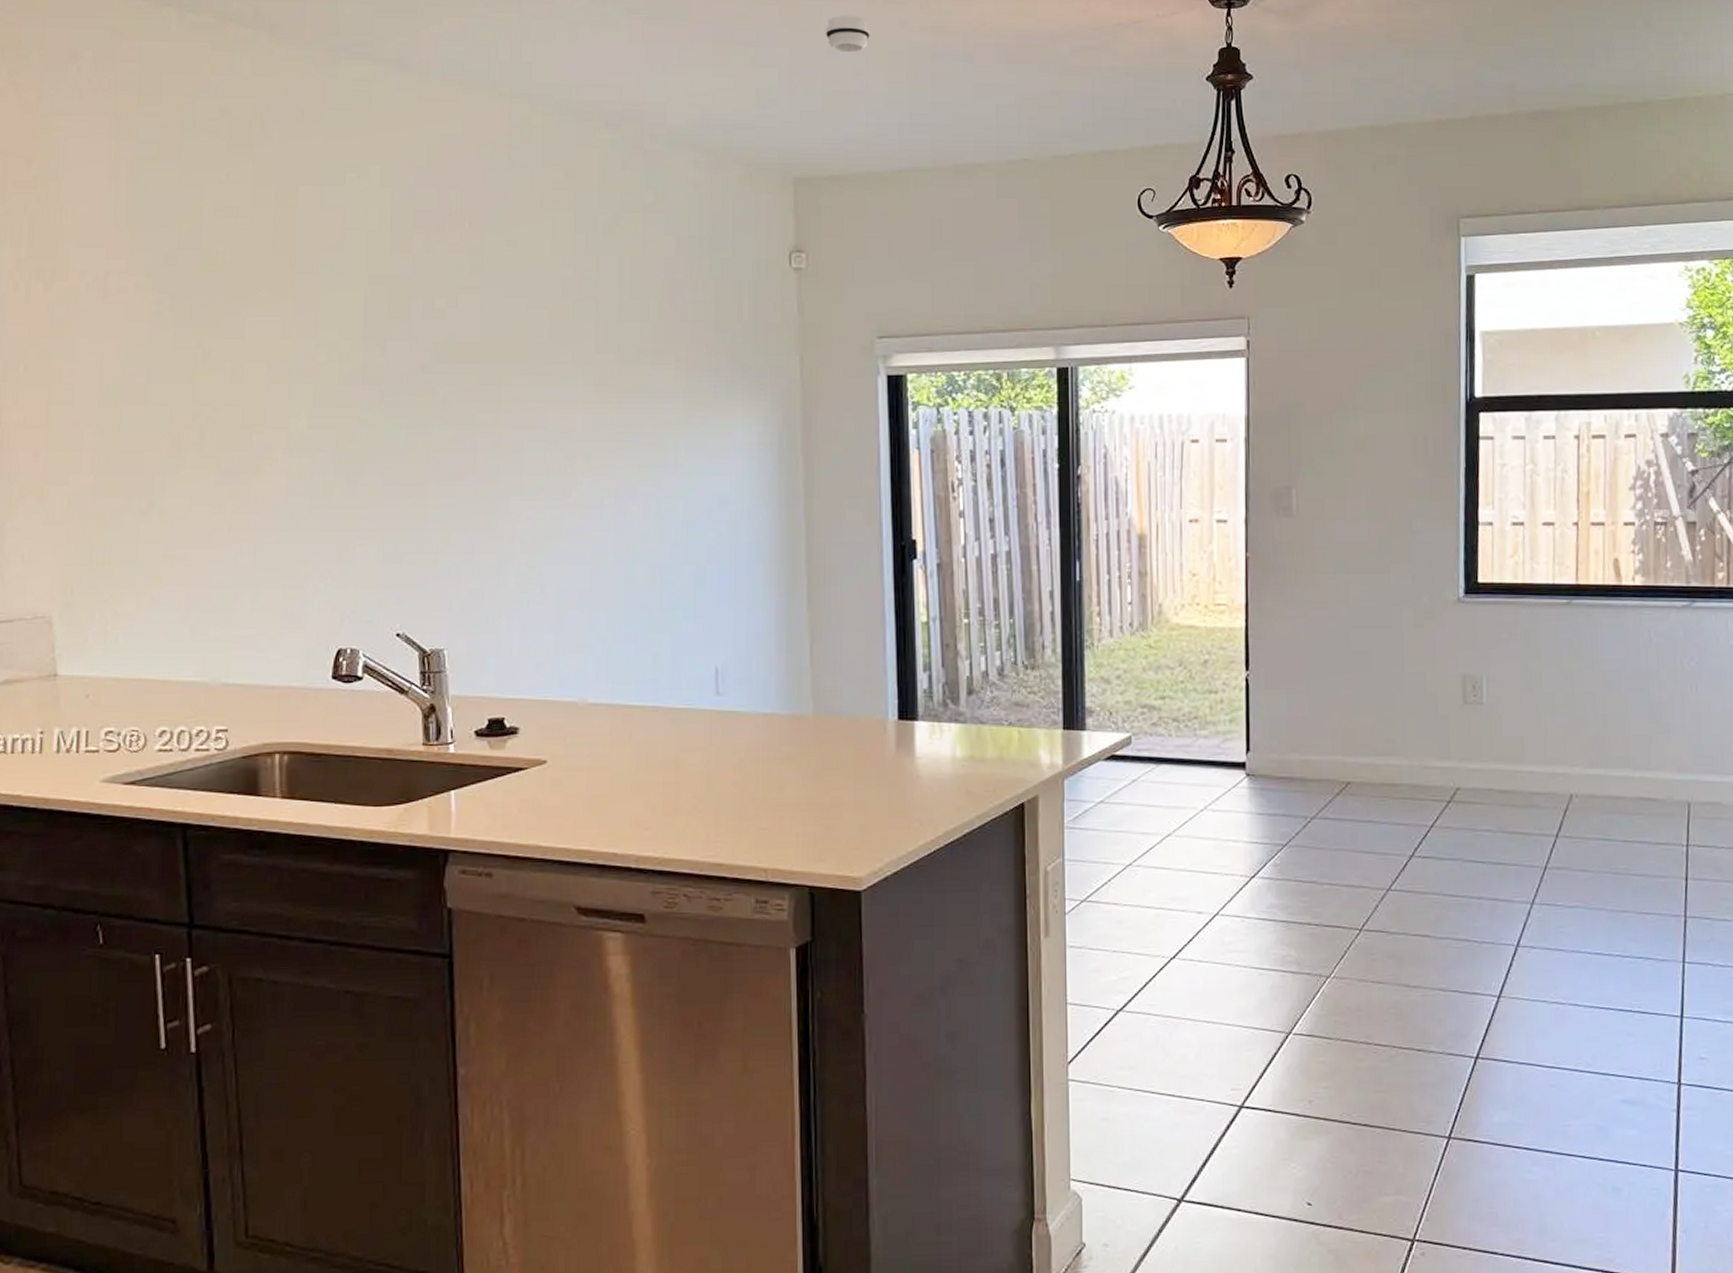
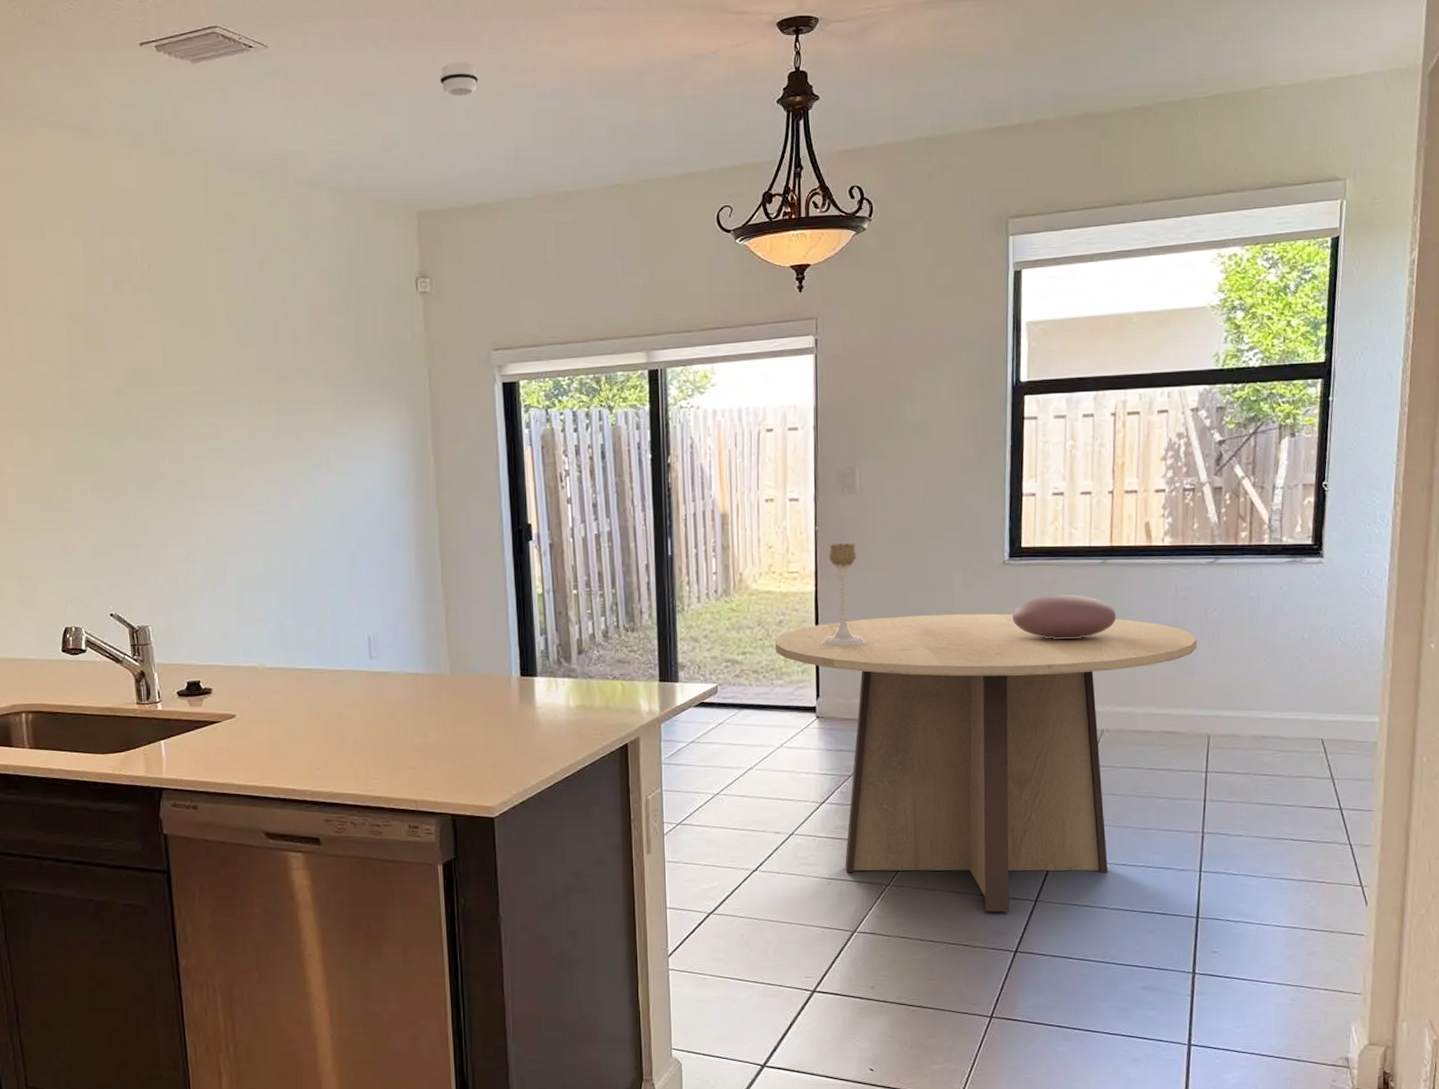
dining table: none [1198,658,1674,1010] -> present [774,613,1197,912]
candle holder: none [1253,573,1303,694] -> present [822,543,865,648]
decorative bowl: none [1468,638,1585,690] -> present [1012,594,1117,640]

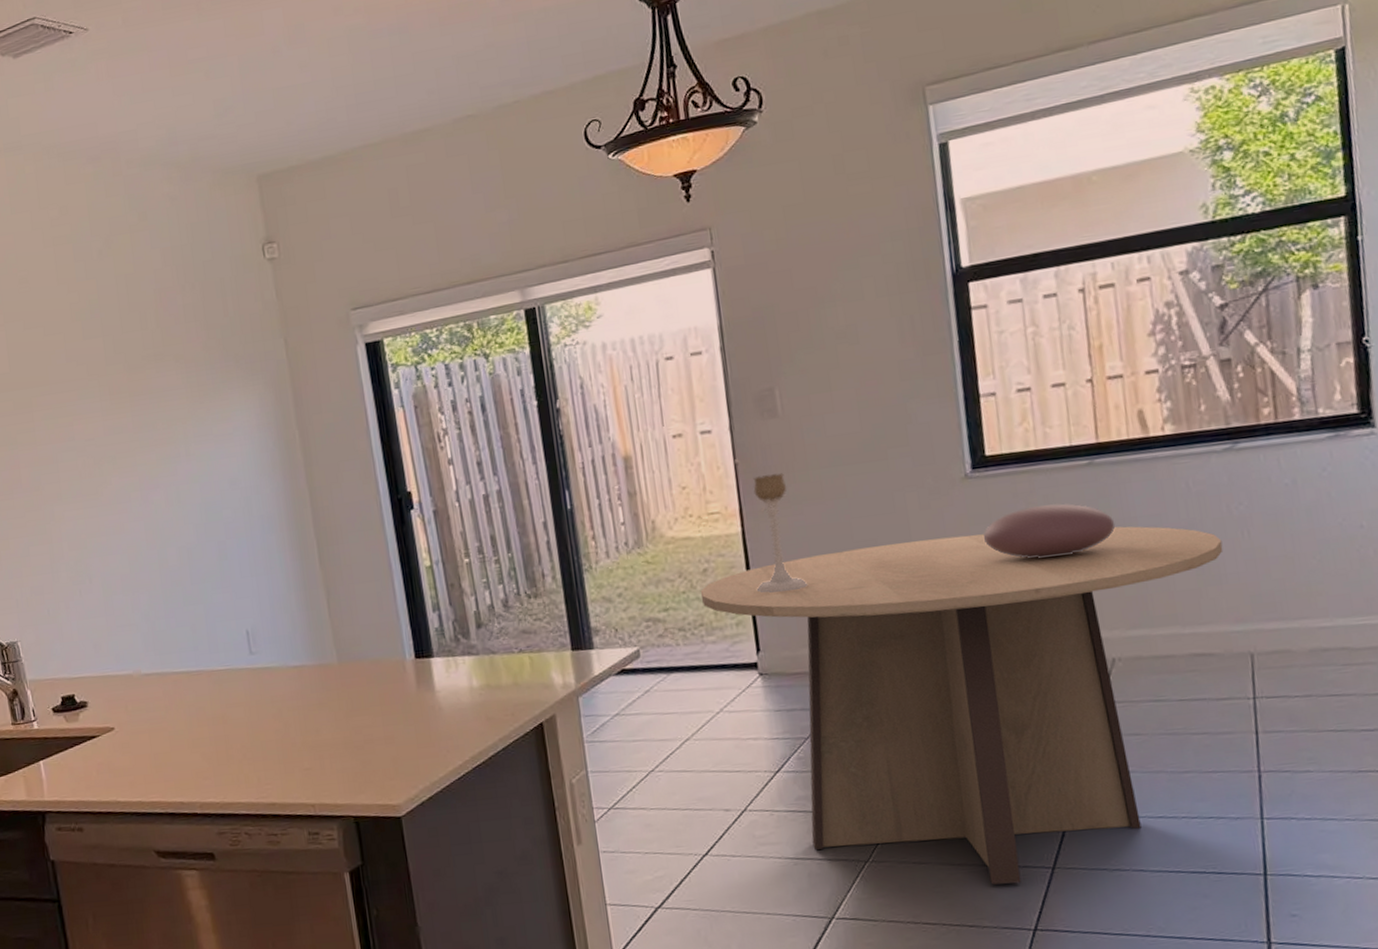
smoke detector: present [439,62,478,97] -> none [267,12,309,50]

